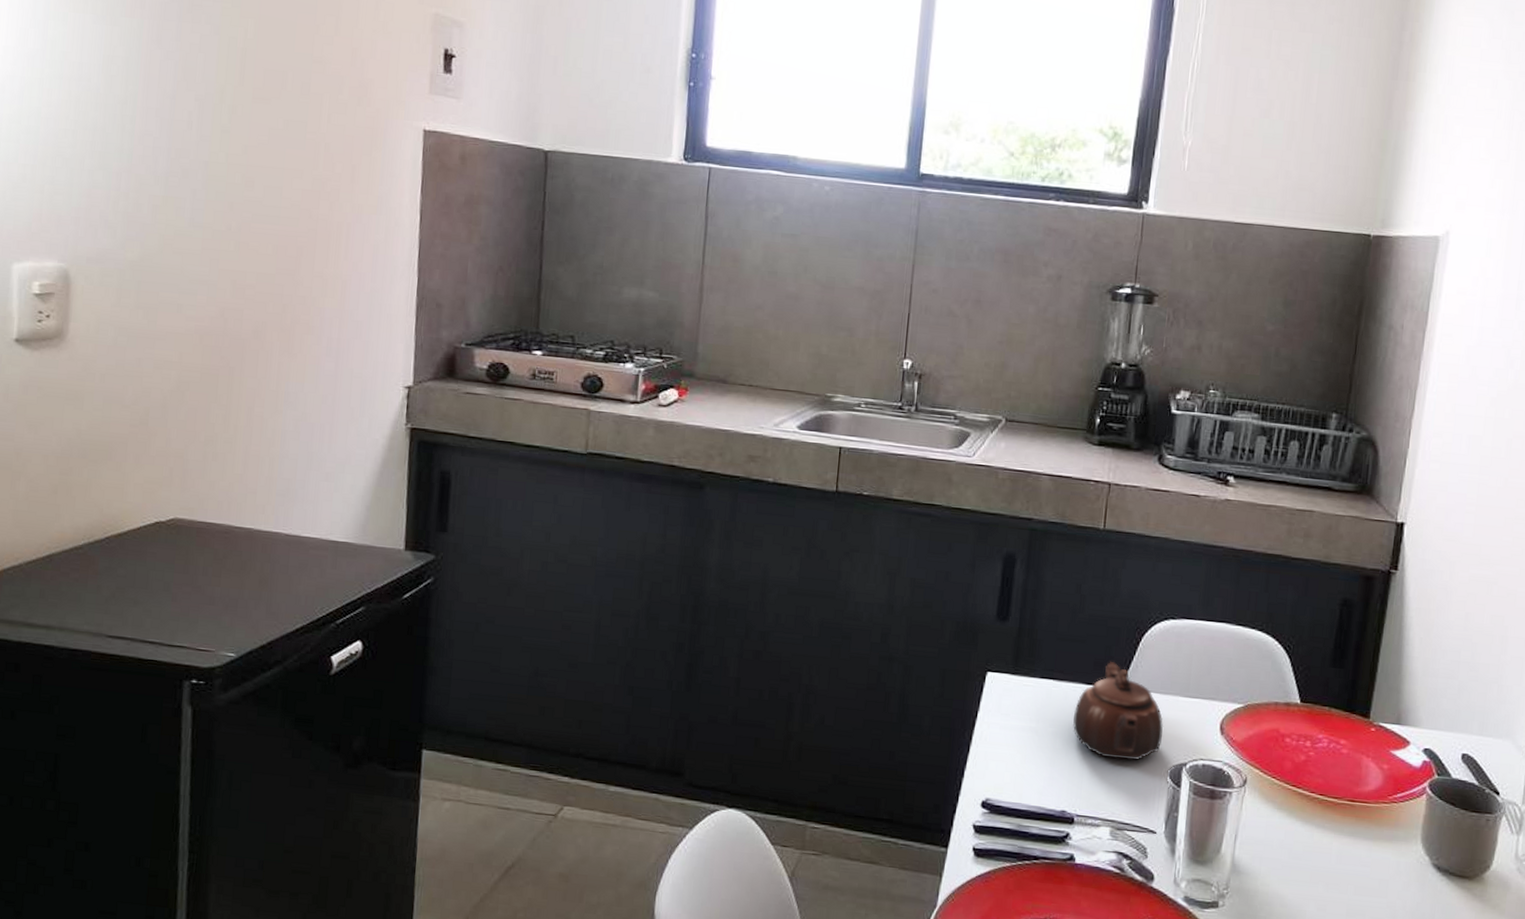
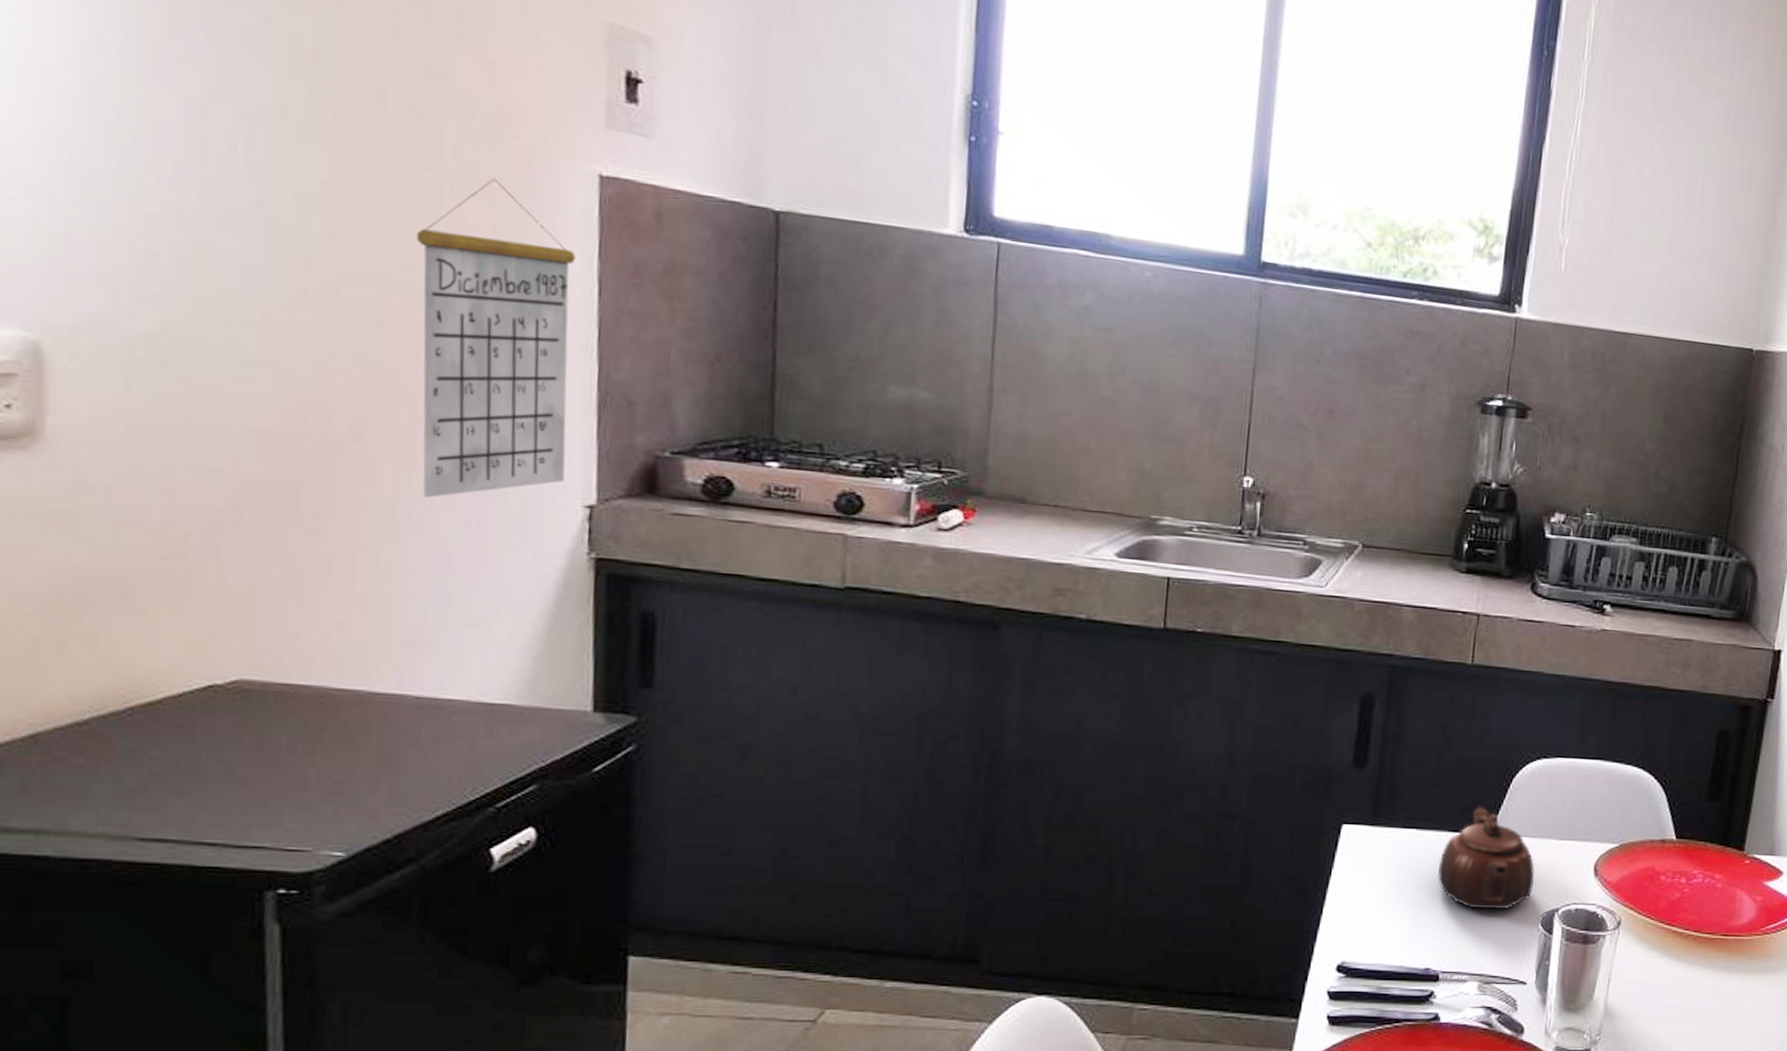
calendar: none [298,136,406,381] -> present [416,178,576,499]

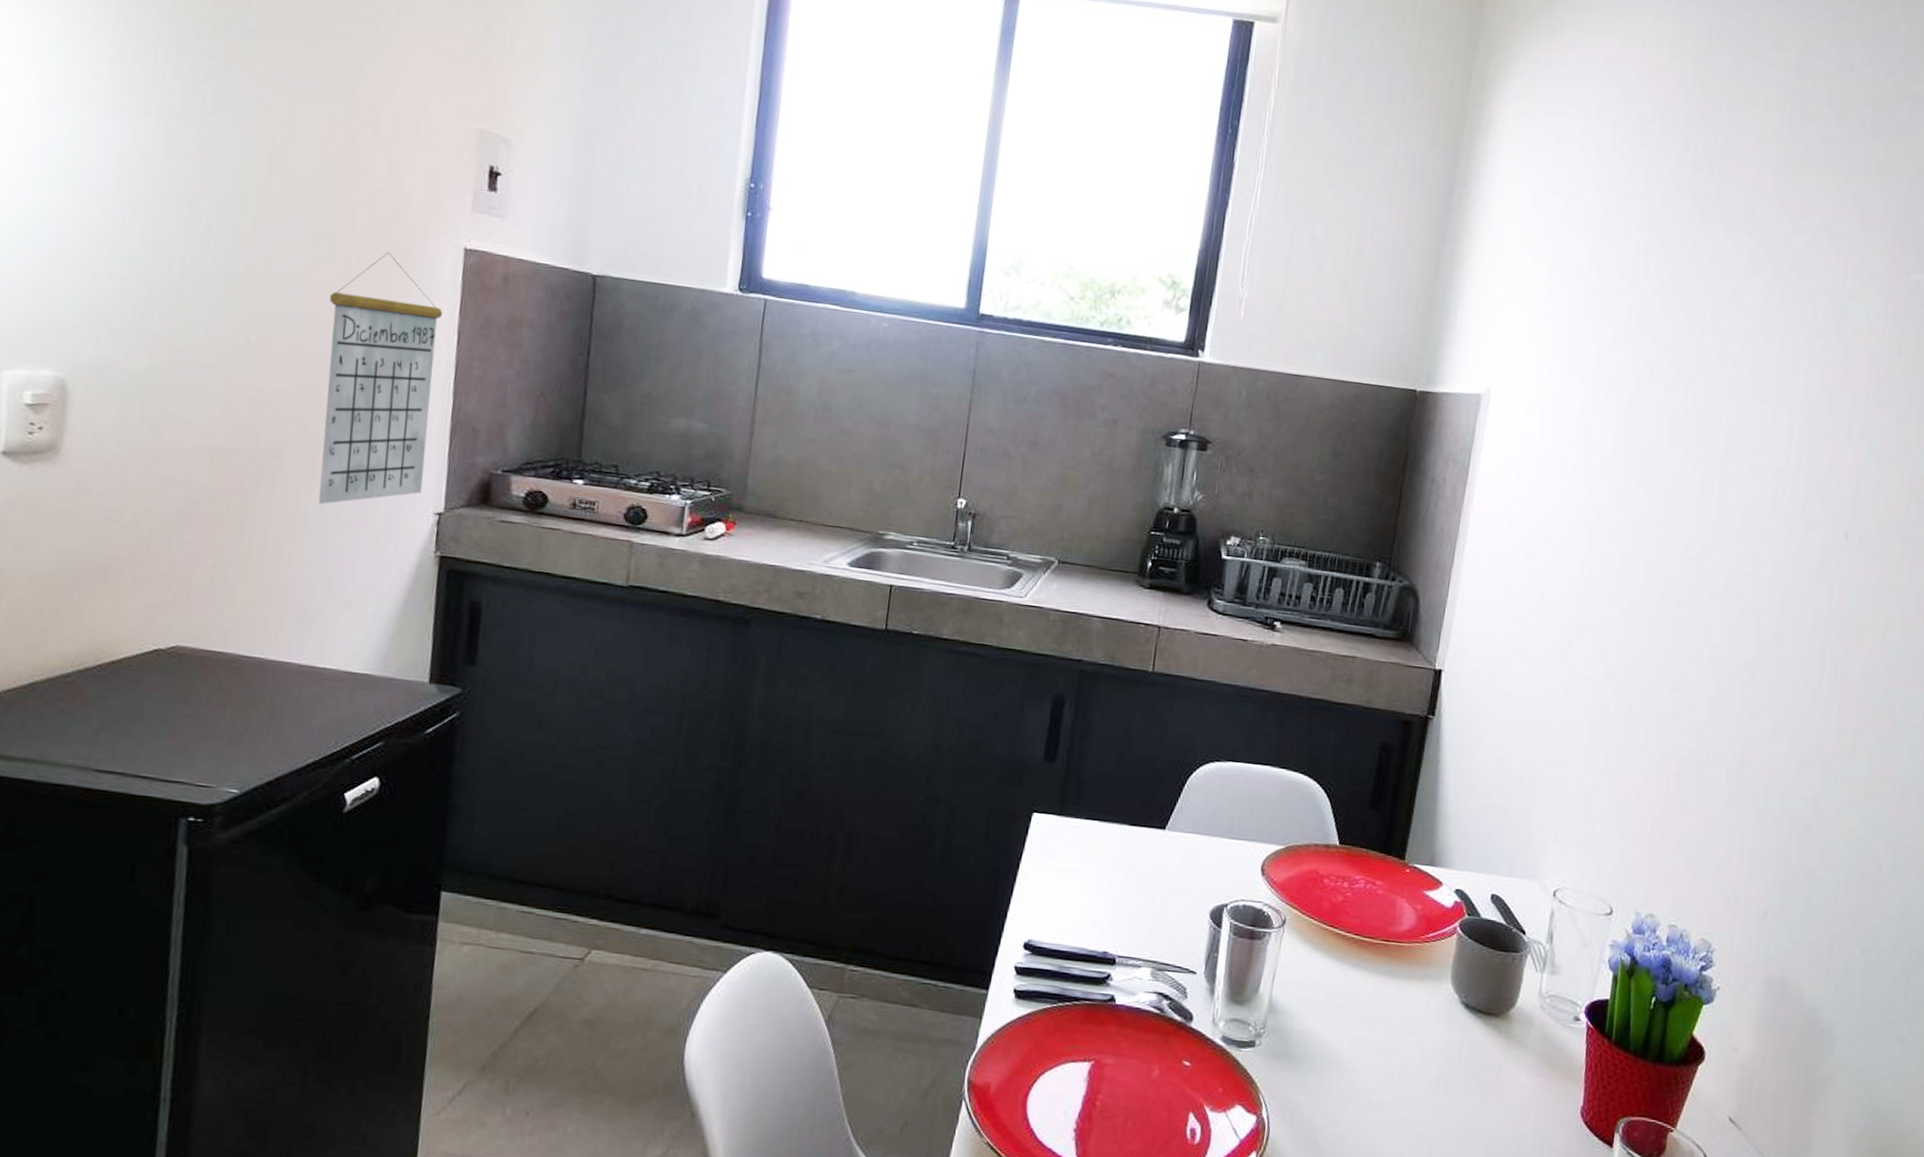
teapot: present [1438,805,1536,910] -> none [1117,802,1207,902]

